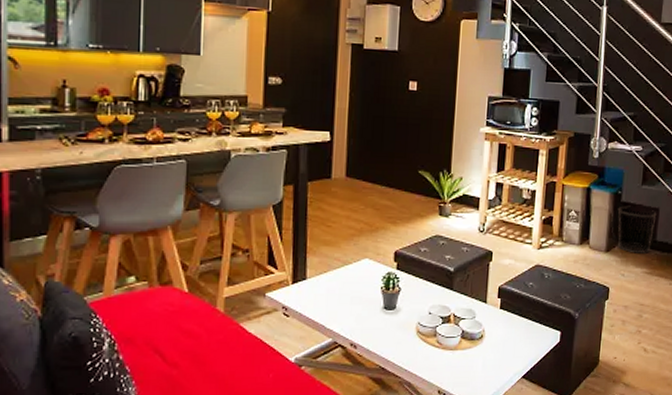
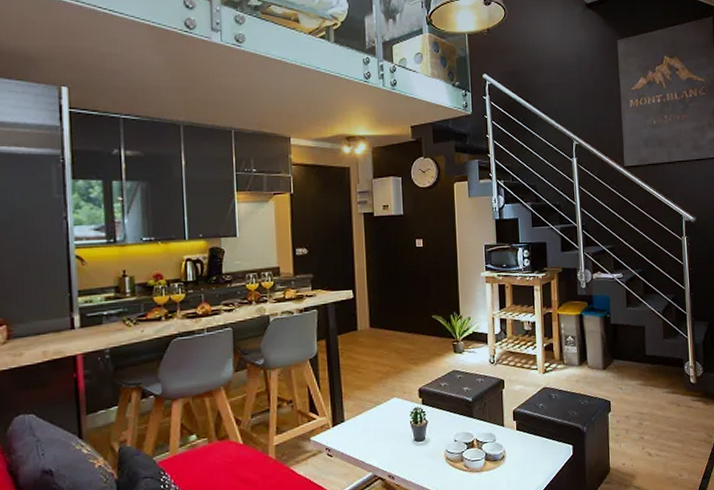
waste bin: present [617,205,657,253] -> none [608,326,643,368]

